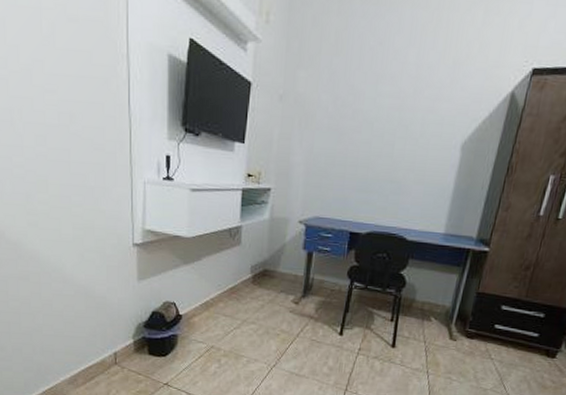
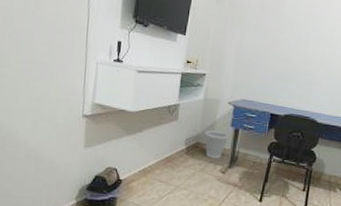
wastebasket: none [273,255,301,288] -> present [205,130,228,159]

